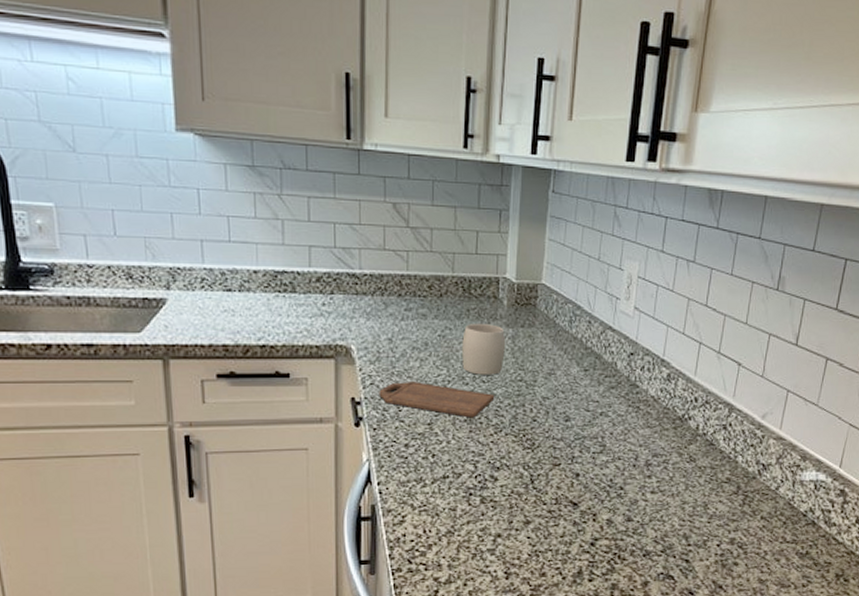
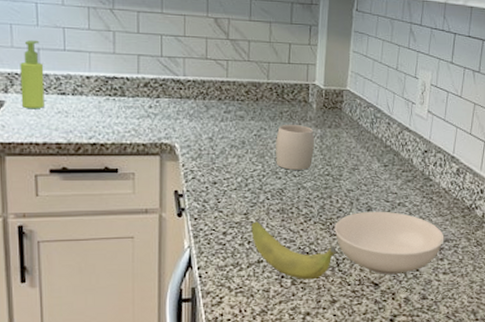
soap dispenser: none [182,230,210,308] -> present [20,39,45,109]
cutting board: present [379,380,495,418] -> none [200,175,305,208]
banana: none [436,432,531,498] -> present [251,221,337,280]
bowl: none [528,421,653,494] -> present [334,211,445,275]

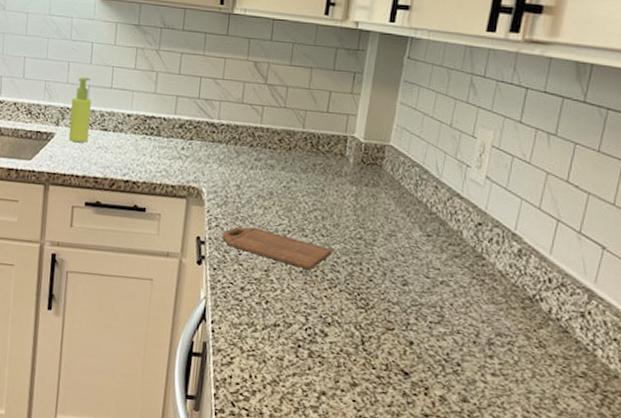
cutting board: none [200,175,305,208] -> present [222,227,333,270]
banana: present [251,221,337,280] -> none [270,280,363,355]
mug: present [276,124,314,170] -> none [303,177,349,230]
bowl: present [334,211,445,275] -> none [362,285,497,366]

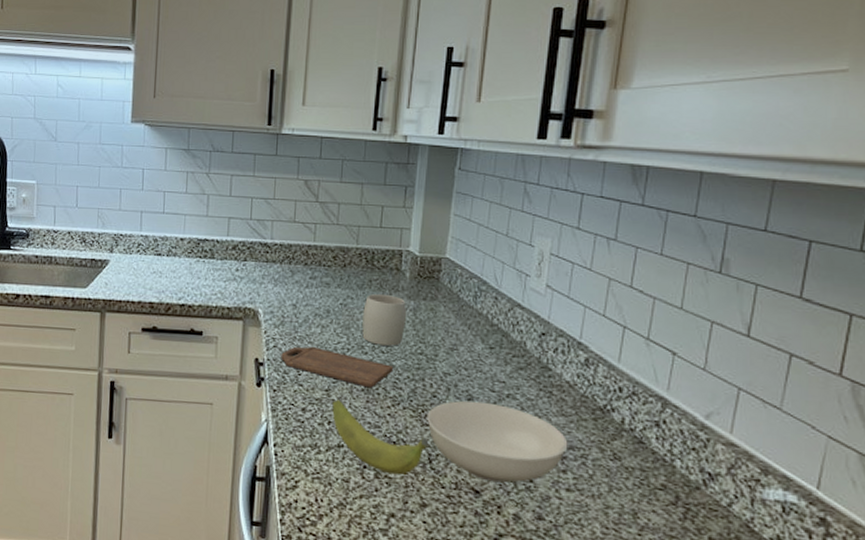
soap dispenser: present [68,77,92,143] -> none [123,203,145,269]
banana: none [270,280,363,355] -> present [332,399,429,475]
mug: none [303,177,349,230] -> present [362,293,406,346]
bowl: none [362,285,497,366] -> present [427,400,568,483]

